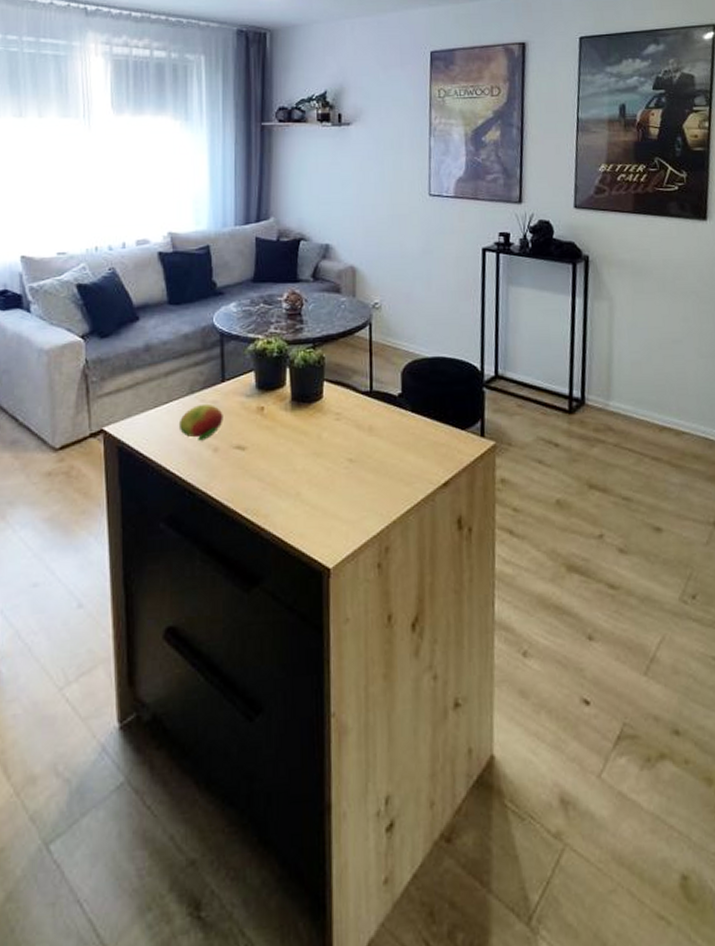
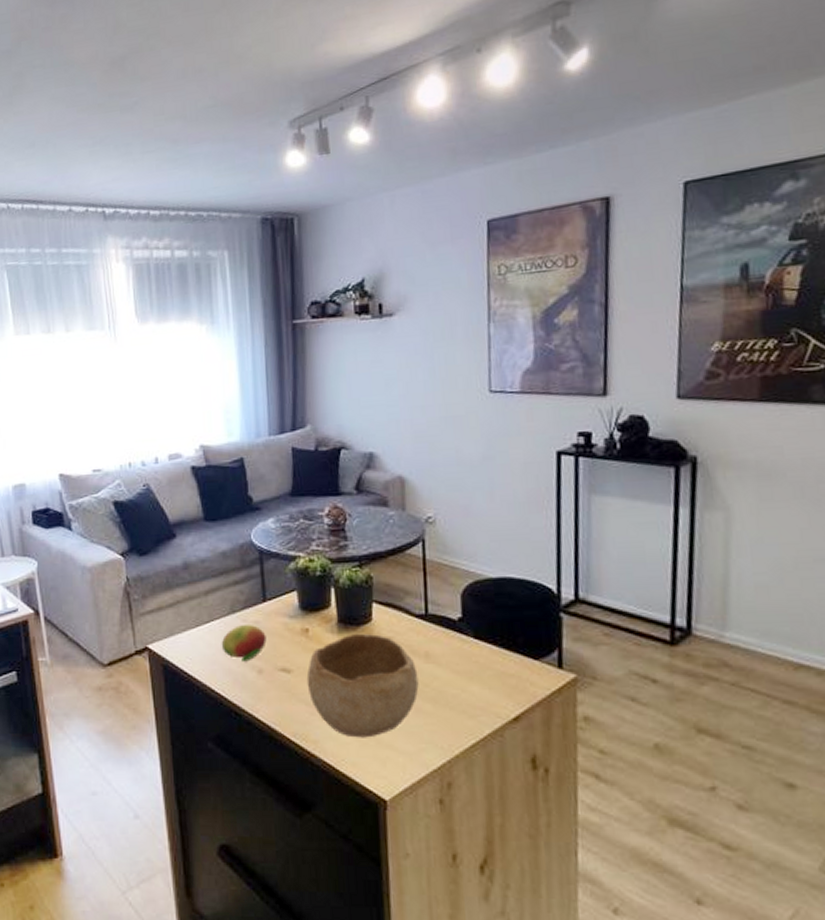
bowl: none [260,410,363,510] -> present [306,633,419,738]

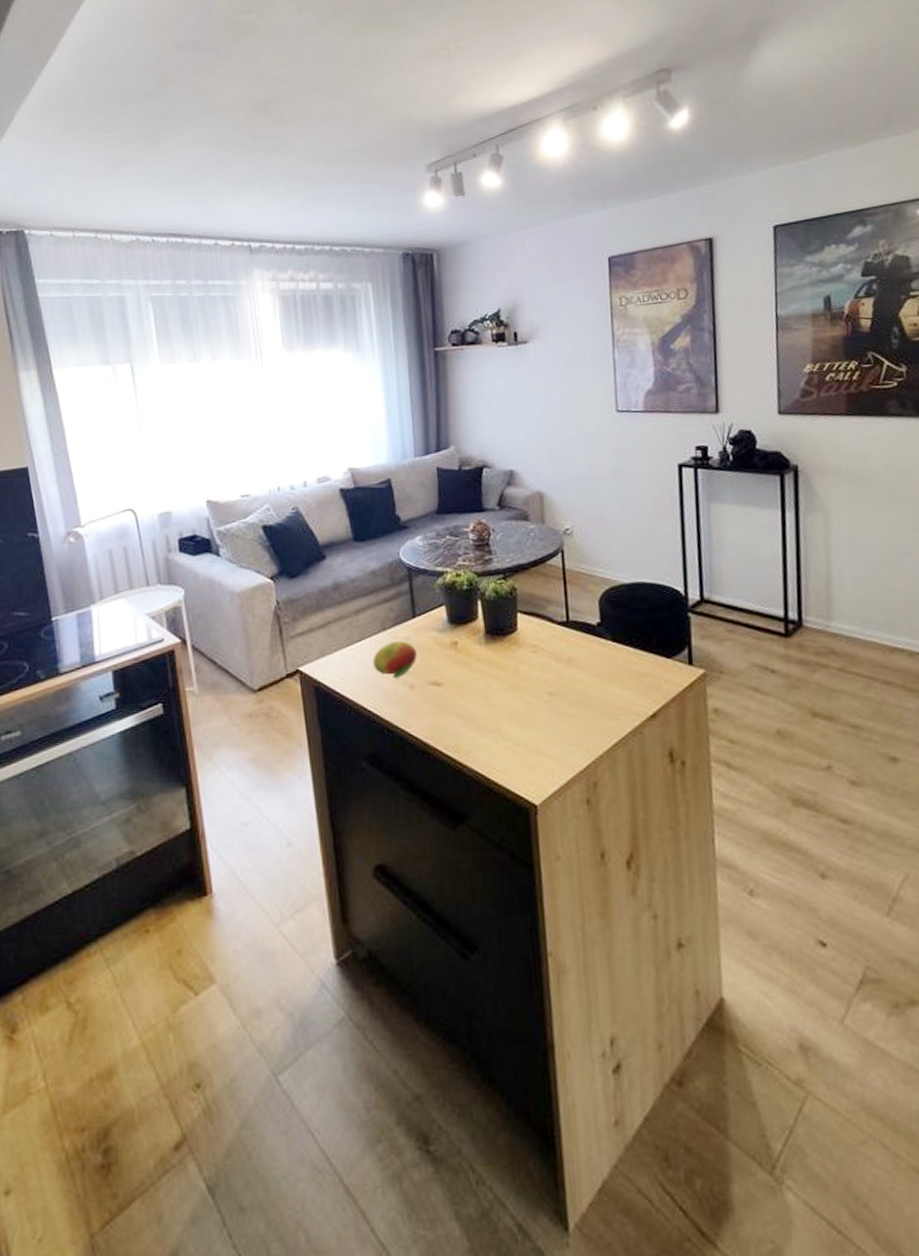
bowl: present [306,633,419,738] -> none [456,642,564,746]

